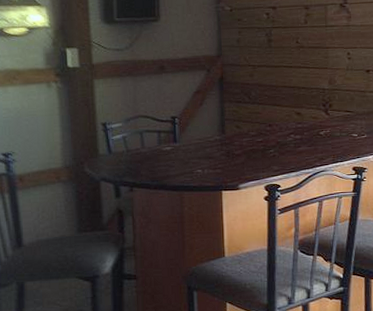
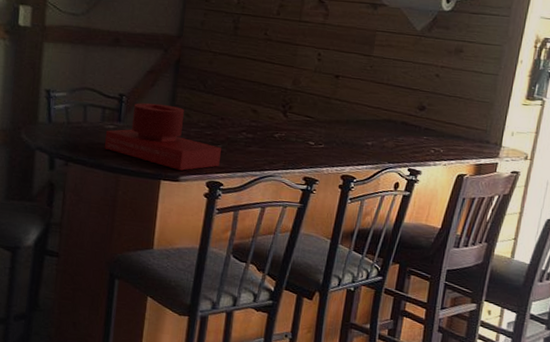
ashtray: none [164,120,274,179] -> present [105,103,221,171]

